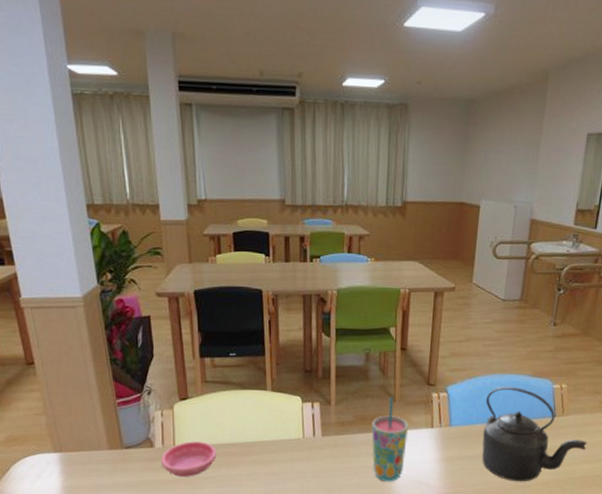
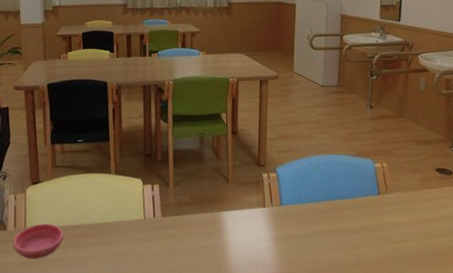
cup: present [372,397,408,482] -> none [208,178,242,262]
kettle: present [482,386,587,482] -> none [312,166,412,260]

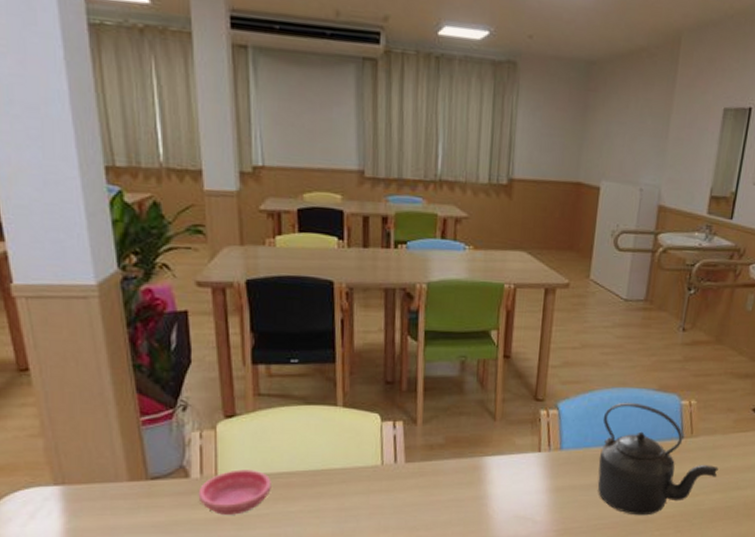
kettle: none [312,166,412,260] -> present [597,402,719,516]

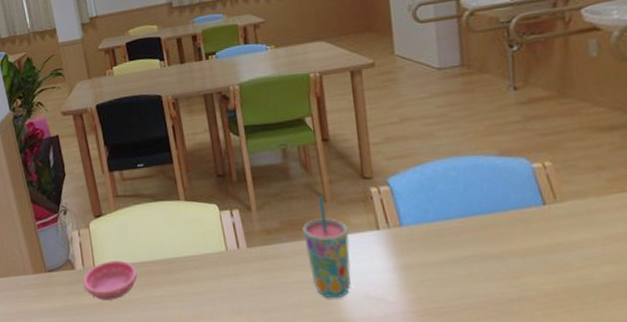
cup: none [467,414,511,517] -> present [303,196,351,299]
kettle: present [597,402,719,516] -> none [441,170,603,294]

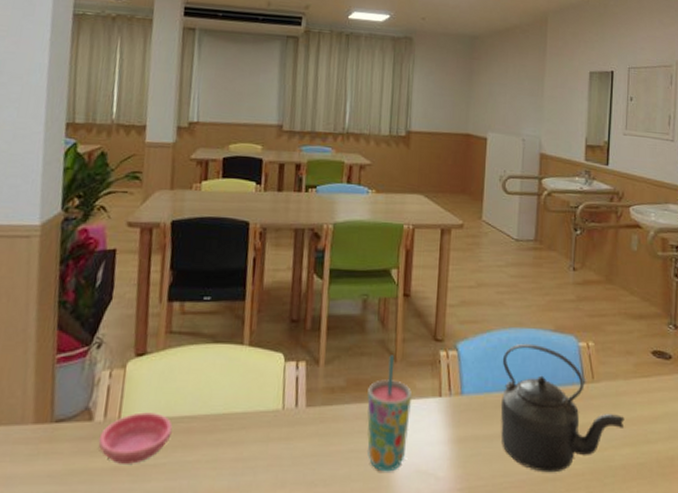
kettle: none [441,170,603,294] -> present [500,343,625,473]

